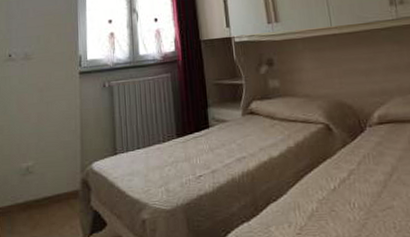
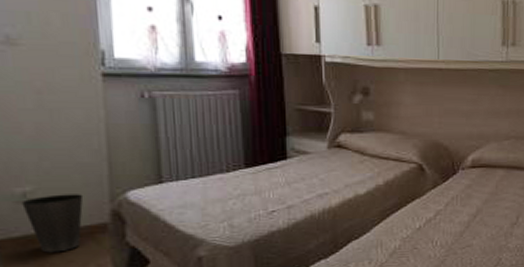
waste basket: none [25,166,64,216] -> present [21,194,84,253]

